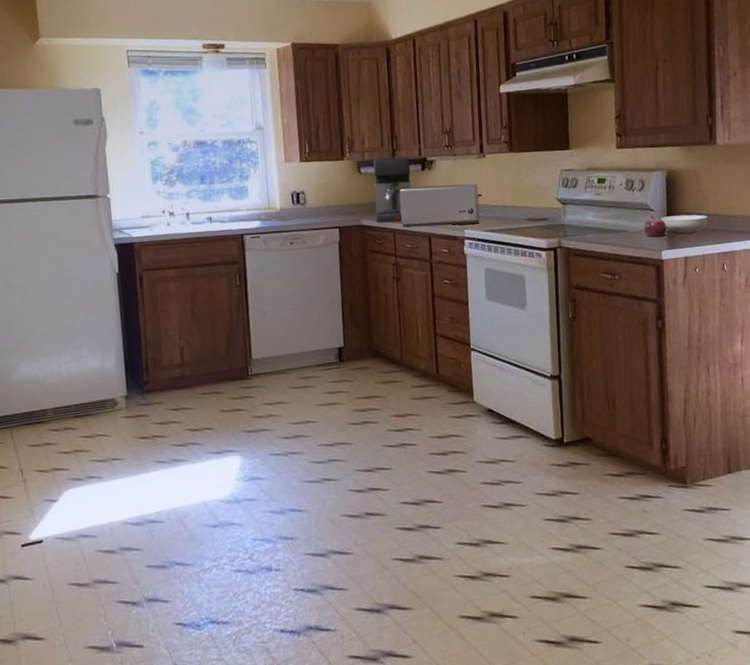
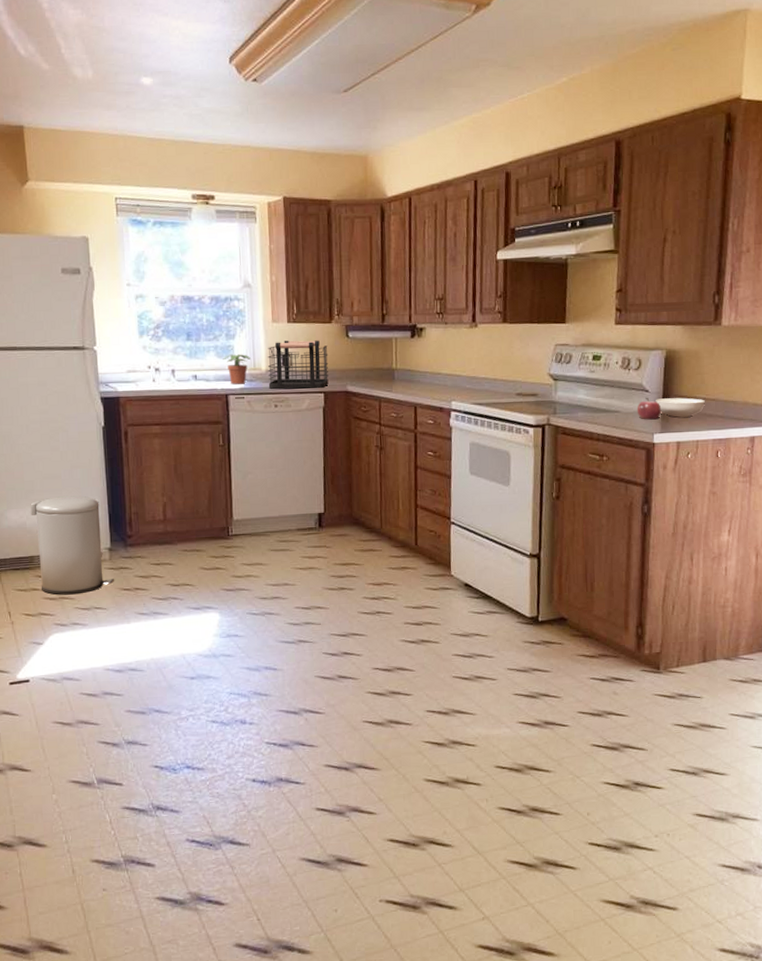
pedal bin: none [43,344,132,448] -> present [30,496,115,595]
potted plant: none [237,194,265,225] -> present [223,354,251,385]
dish rack: none [281,177,343,227] -> present [267,340,329,389]
coffee maker: present [373,157,411,224] -> none [361,323,400,390]
toaster: present [399,183,482,228] -> none [387,353,471,397]

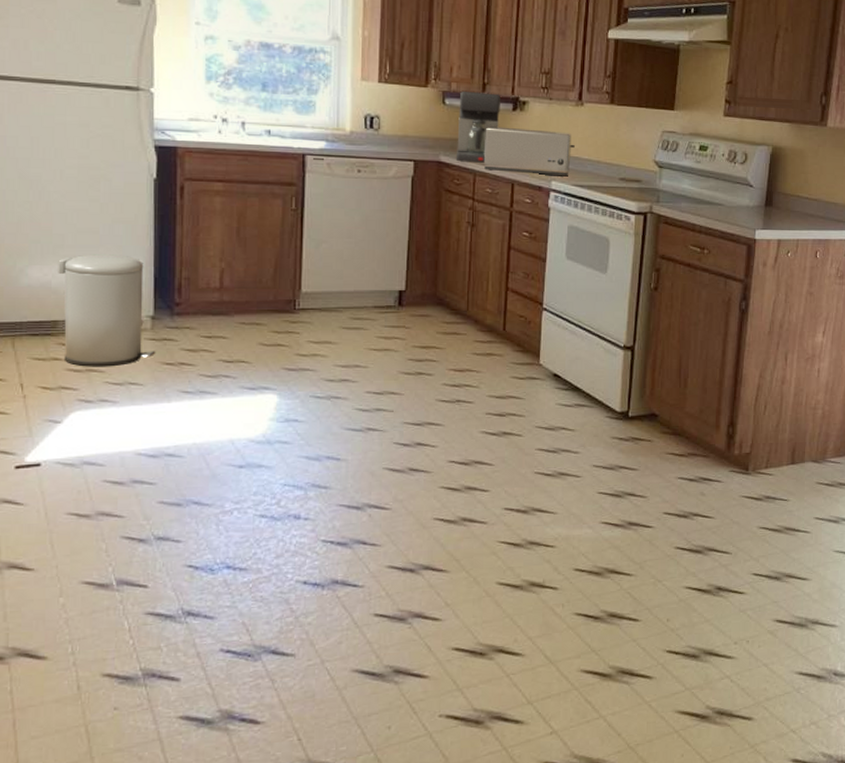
potted plant: present [223,354,251,385] -> none [302,111,334,145]
dish rack: present [267,340,329,389] -> none [352,101,422,157]
coffee maker: none [361,323,400,390] -> present [455,92,500,164]
toaster: none [387,353,471,397] -> present [483,126,575,177]
fruit: present [636,397,662,420] -> none [740,192,765,216]
bowl: present [656,398,706,419] -> none [759,195,808,216]

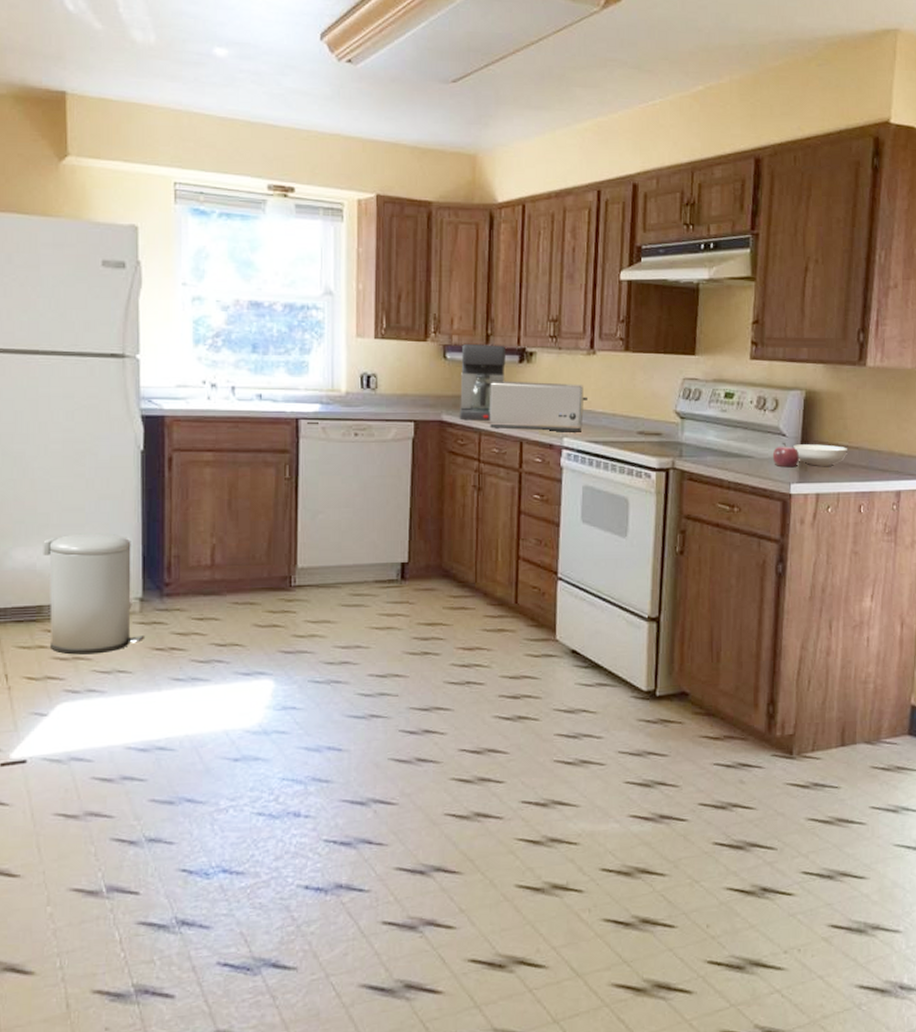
fruit: none [740,192,765,216] -> present [772,442,800,468]
bowl: none [759,195,808,216] -> present [793,444,848,467]

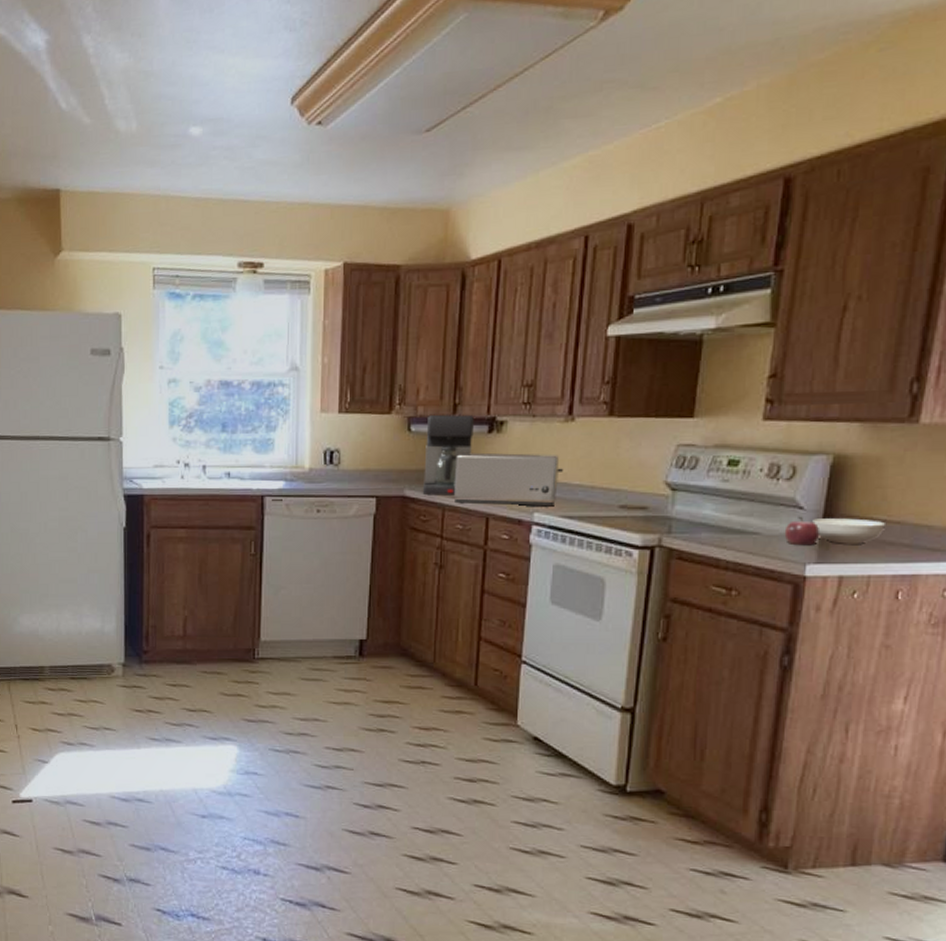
pedal bin: present [43,533,146,655] -> none [44,603,127,712]

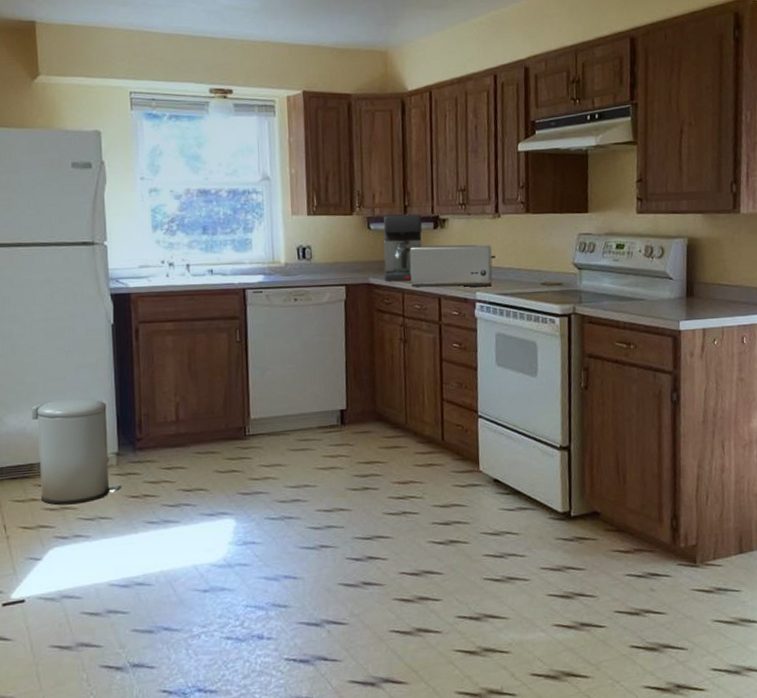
pedal bin: none [44,603,127,712] -> present [31,397,122,505]
fruit: present [784,516,821,546] -> none [661,284,686,308]
bowl: present [813,518,887,546] -> none [680,284,729,305]

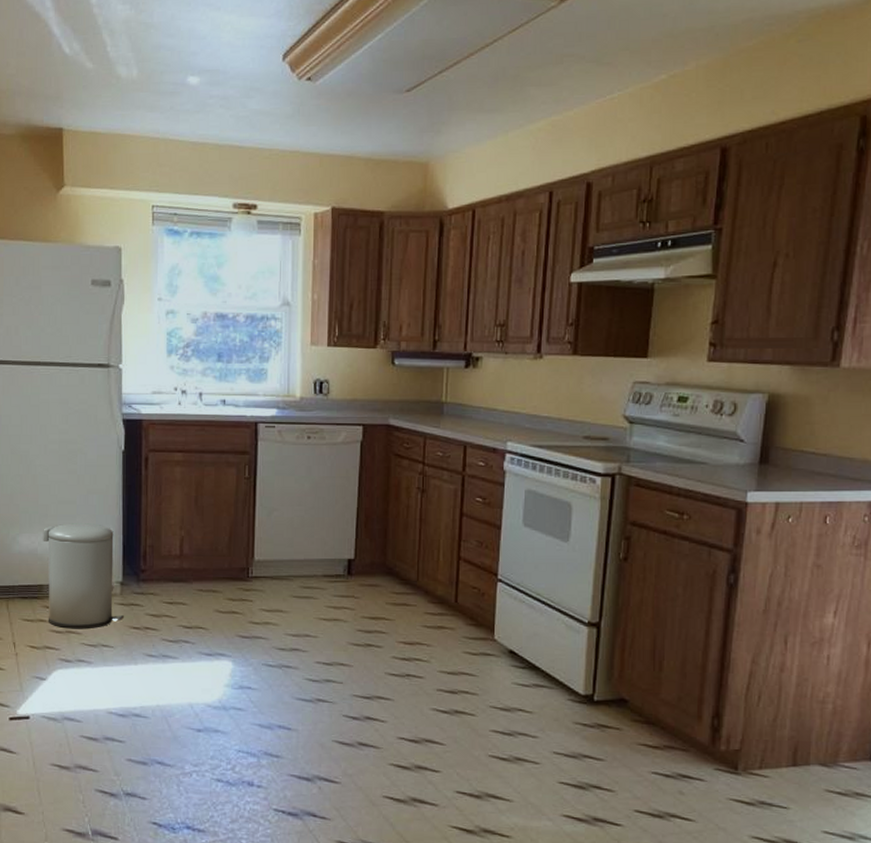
coffee maker: present [383,214,422,282] -> none [405,350,452,426]
toaster: present [409,244,495,289] -> none [434,385,533,437]

